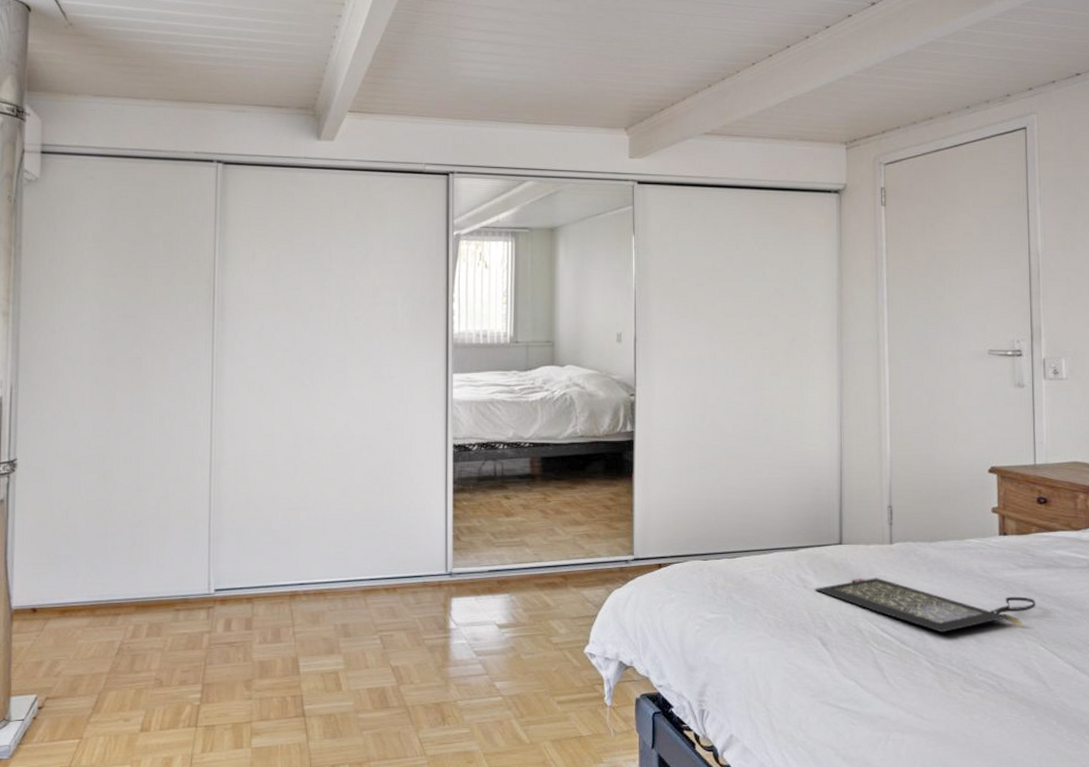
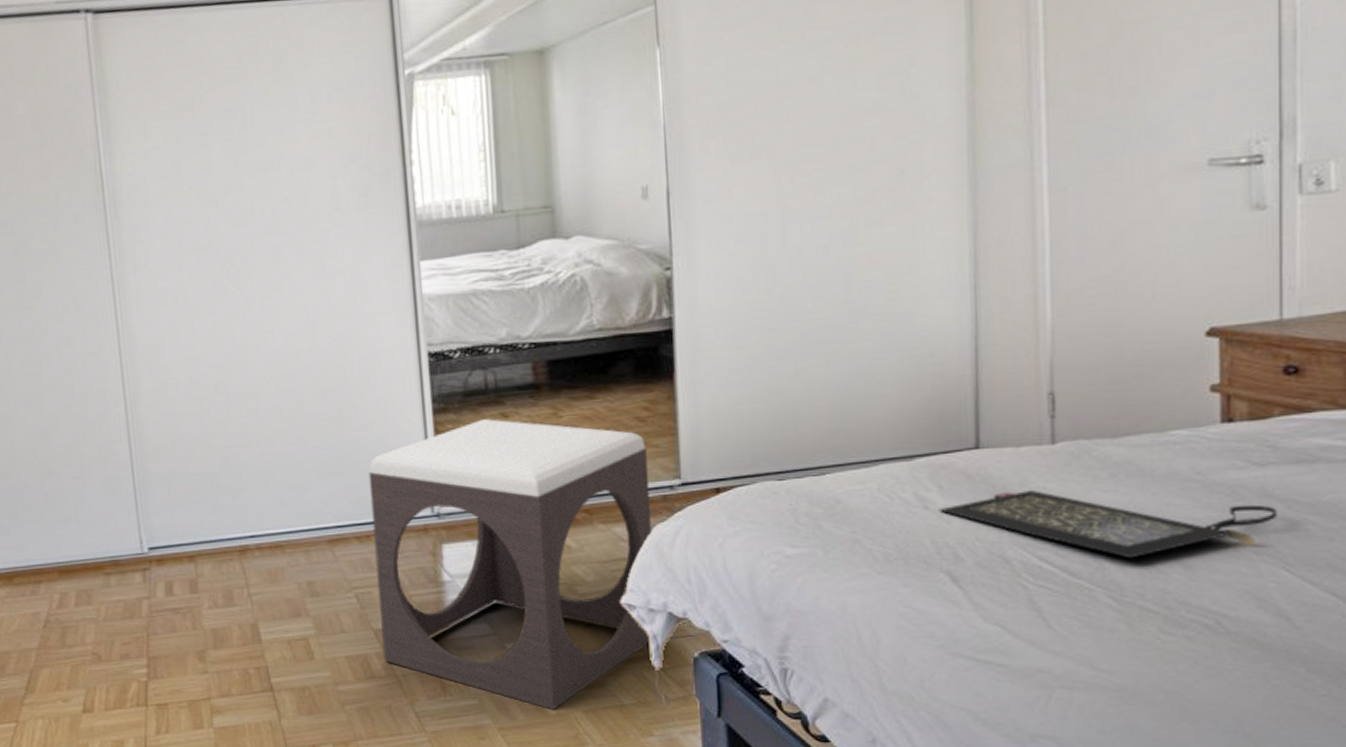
footstool: none [398,499,611,740] -> present [368,419,652,711]

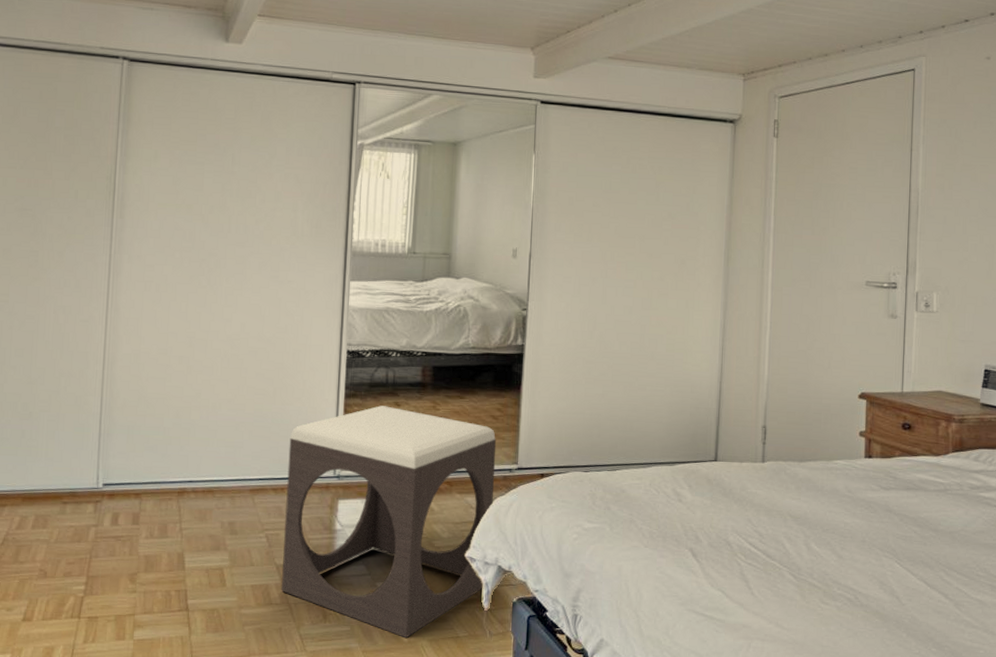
clutch bag: present [939,490,1277,559] -> none [688,493,895,548]

